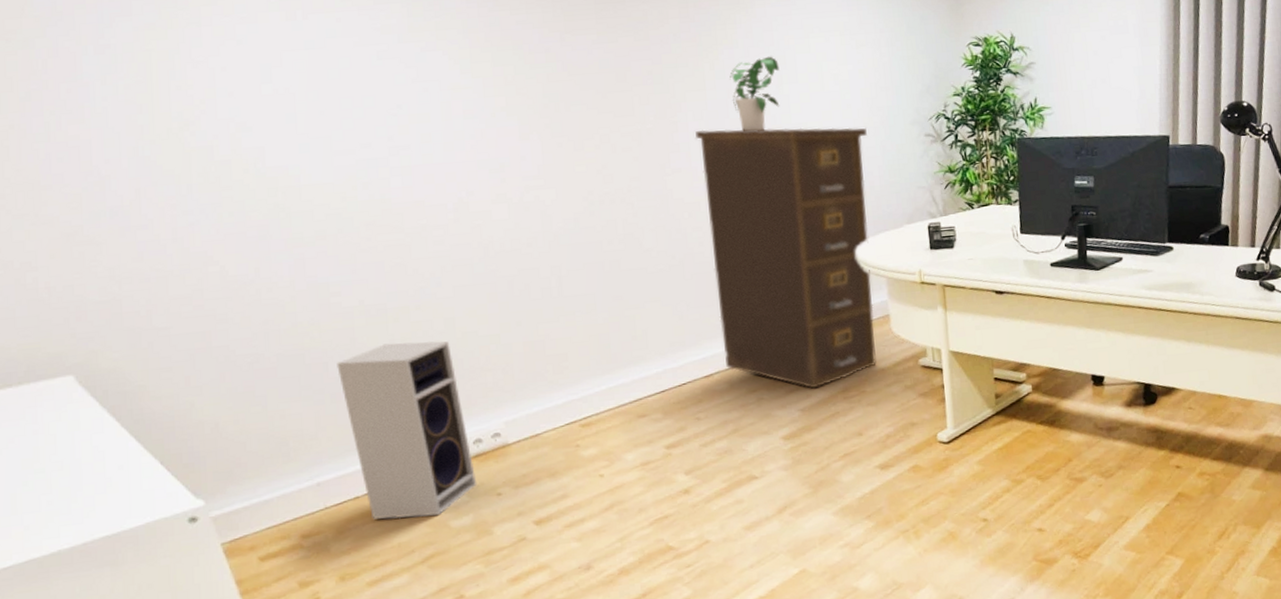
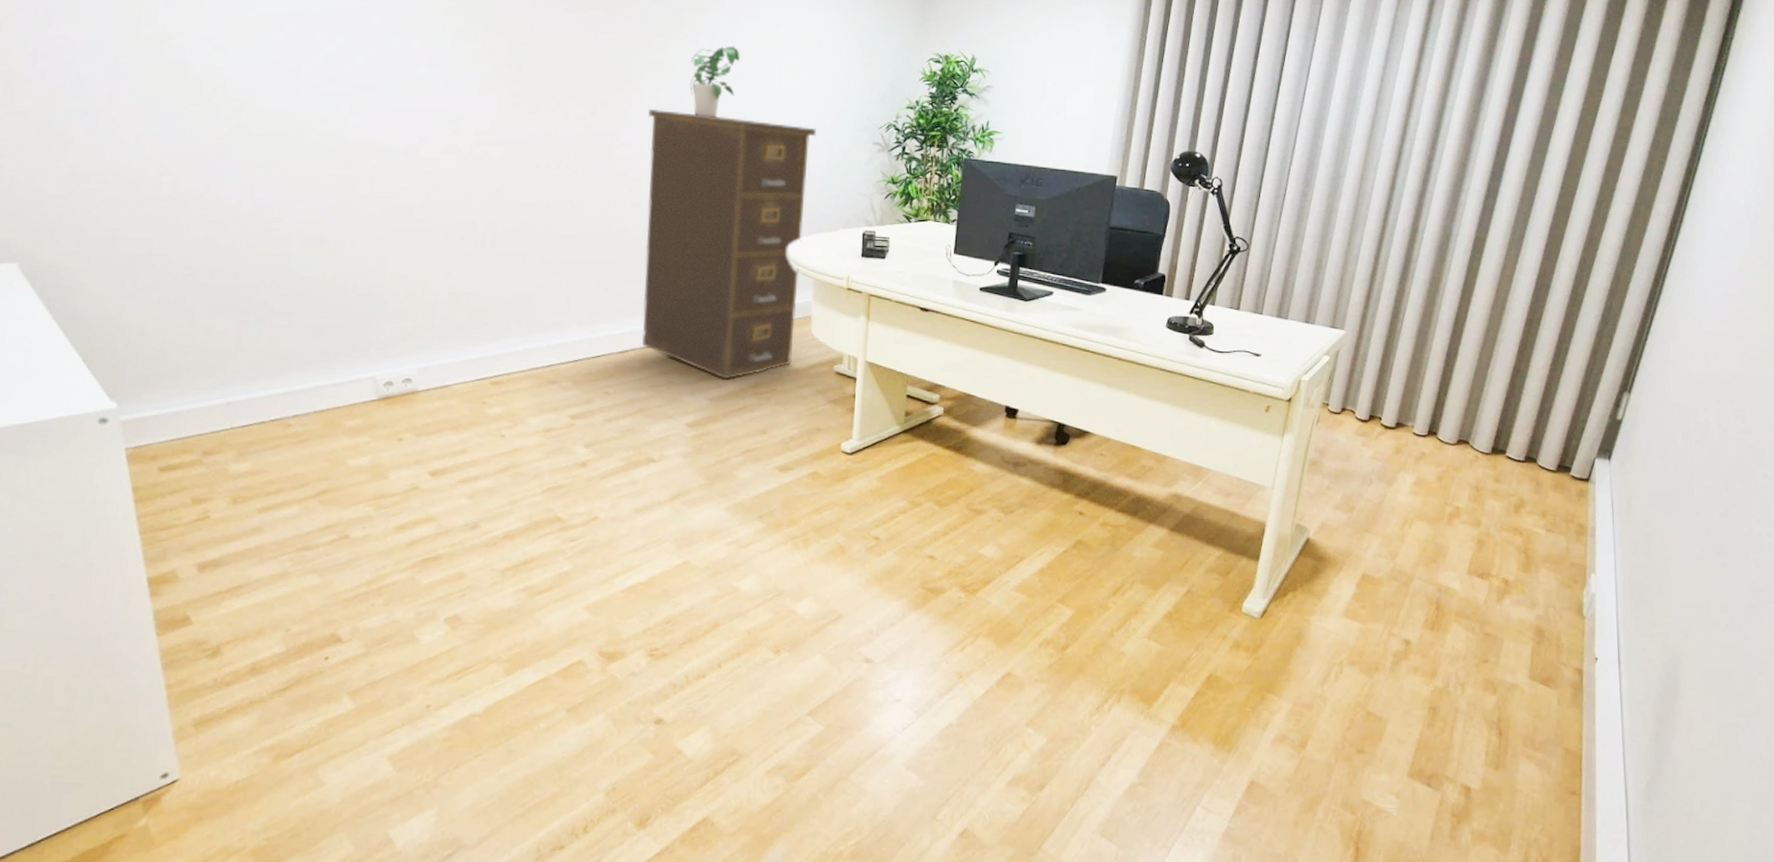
speaker: present [337,341,477,520] -> none [266,275,381,452]

